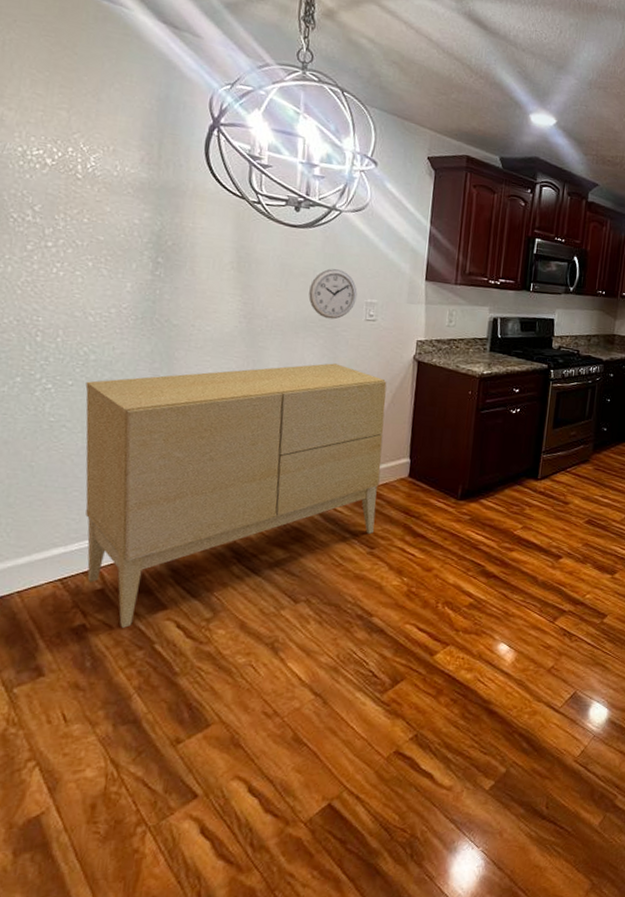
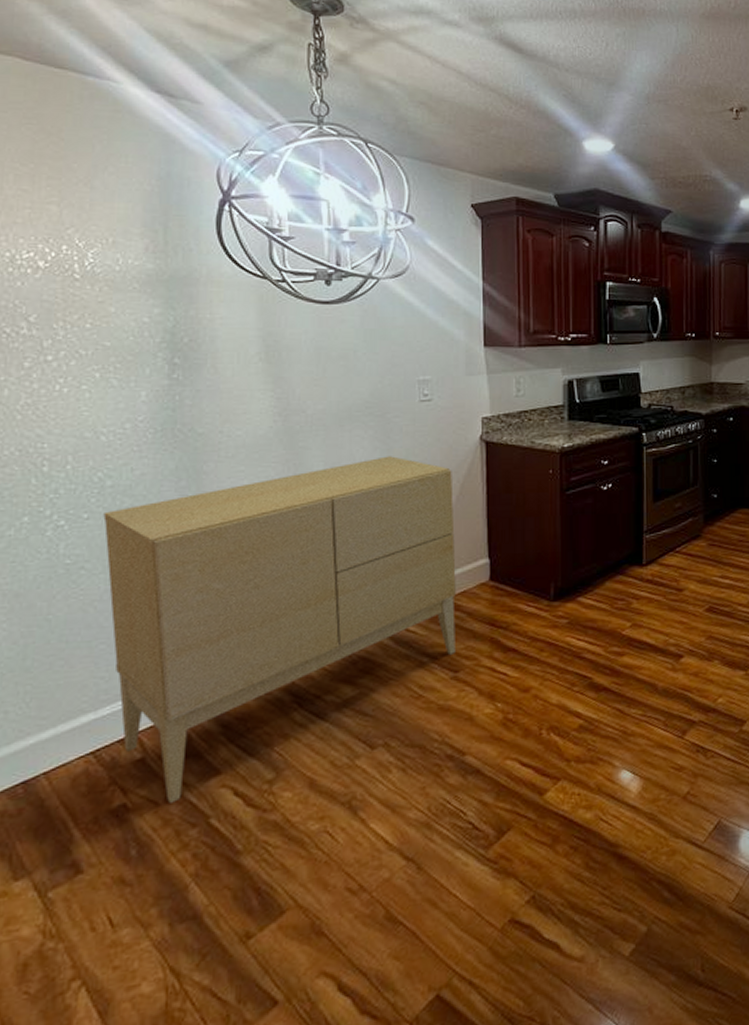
wall clock: present [308,268,357,320] -> none [351,346,407,405]

